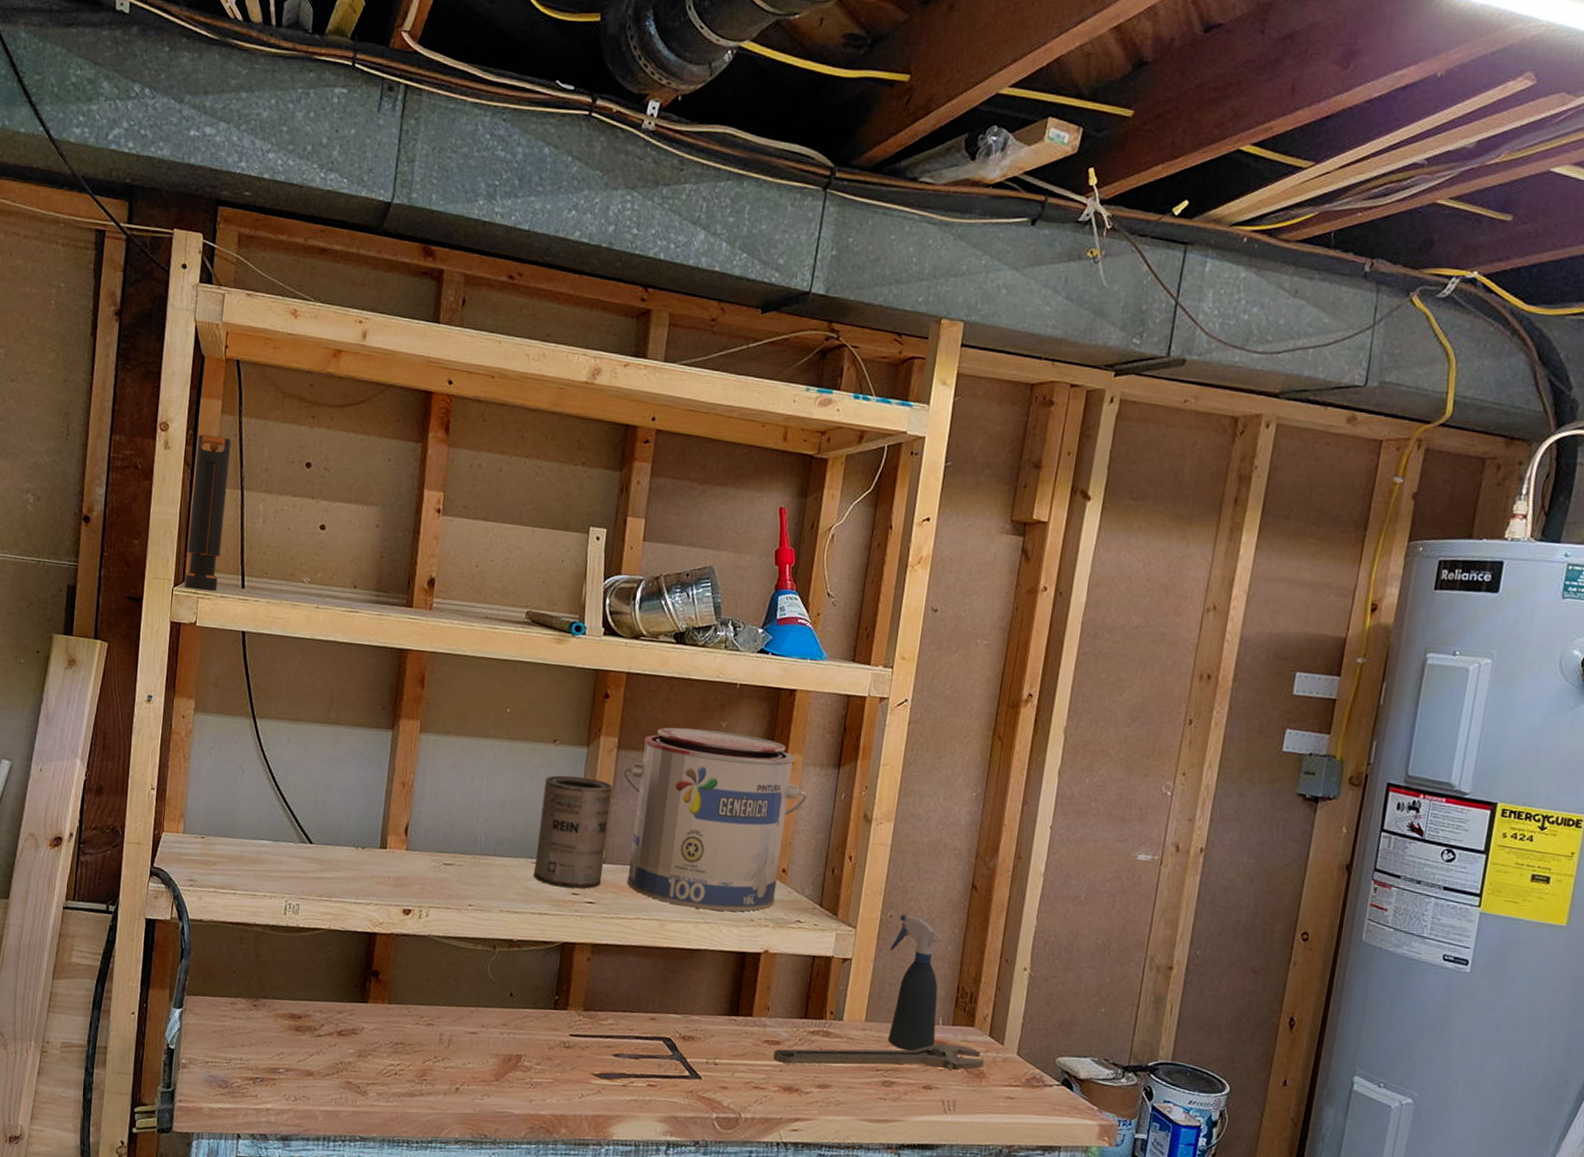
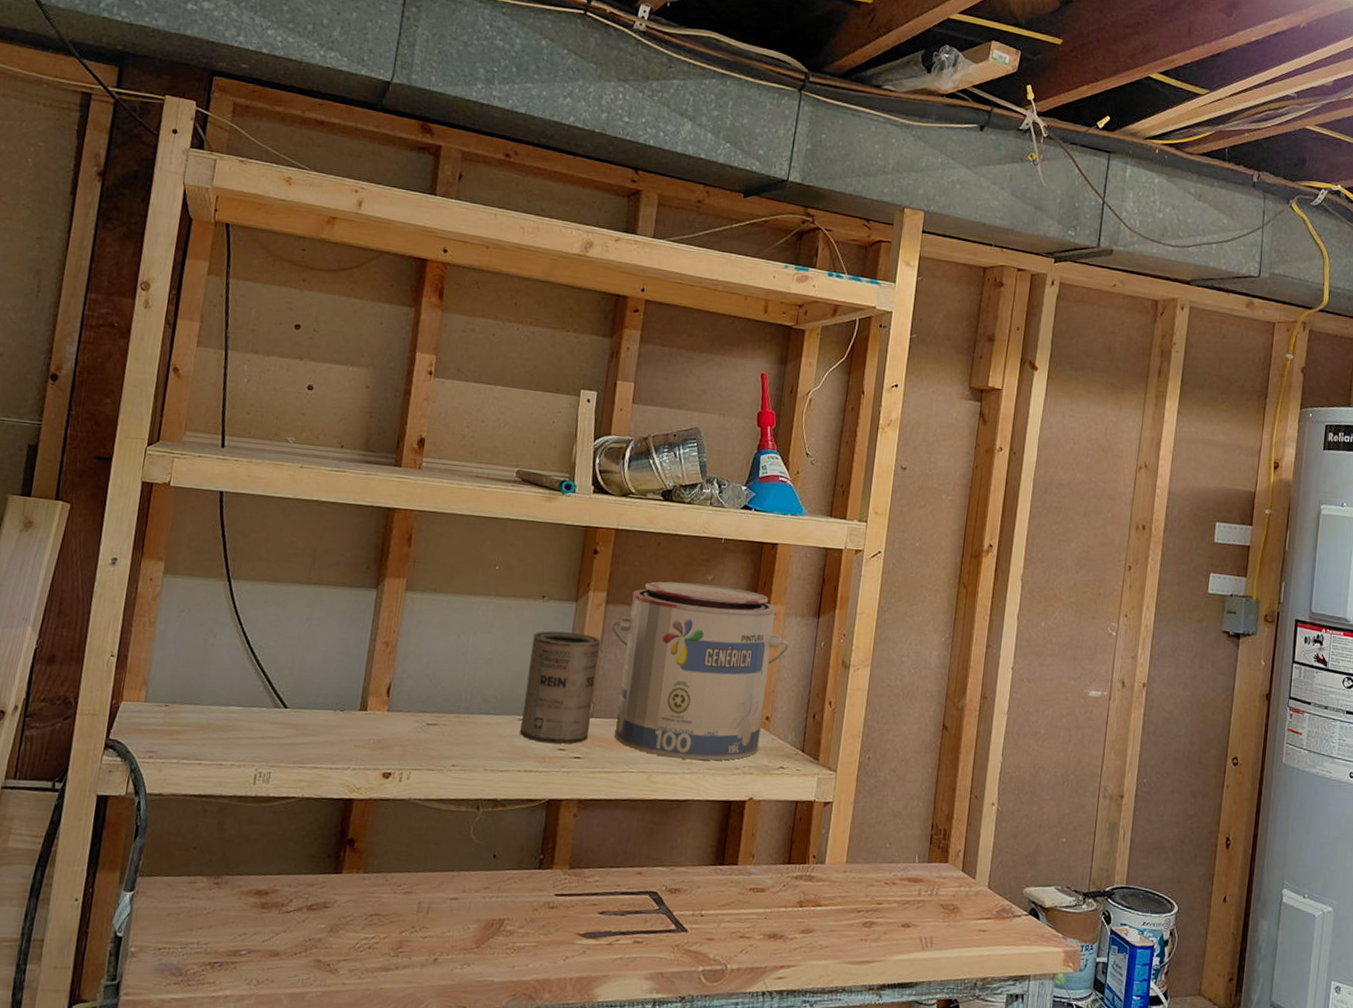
flashlight: present [184,434,232,592] -> none [159,294,218,451]
adjustable wrench: present [773,1043,984,1072] -> none [758,881,958,911]
spray bottle: present [888,914,947,1052] -> none [868,756,921,891]

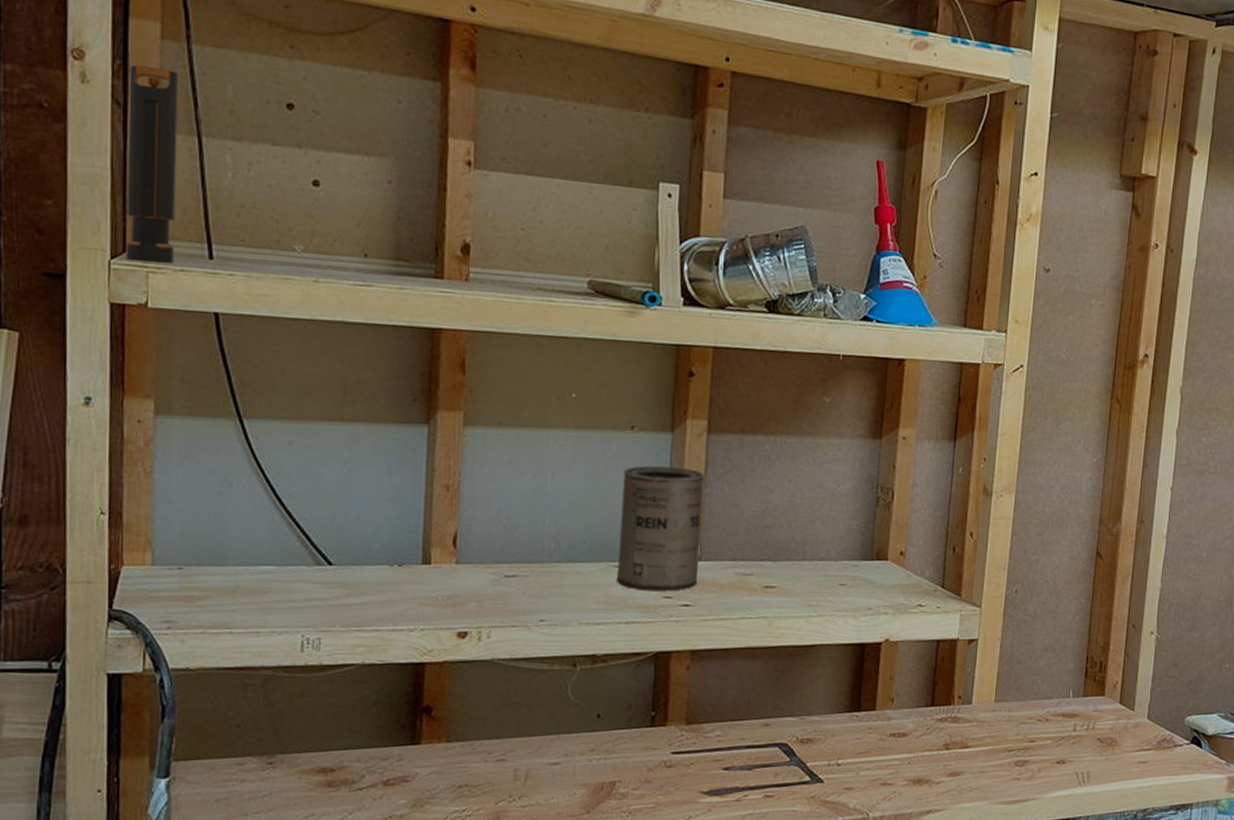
flashlight: none [159,294,218,451] -> present [126,65,179,265]
paint can: present [611,581,789,761] -> none [715,405,923,602]

